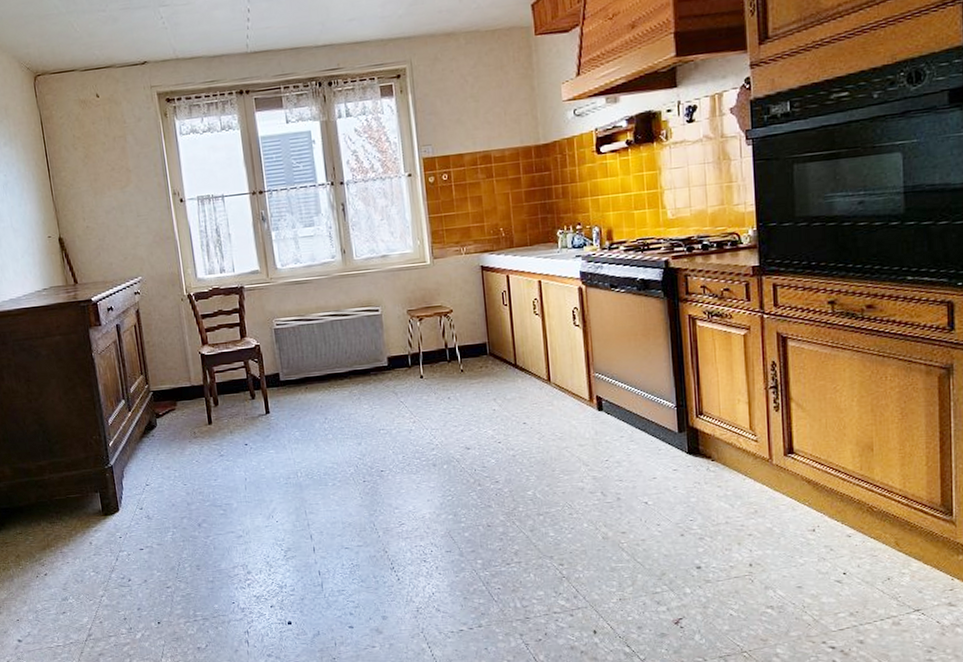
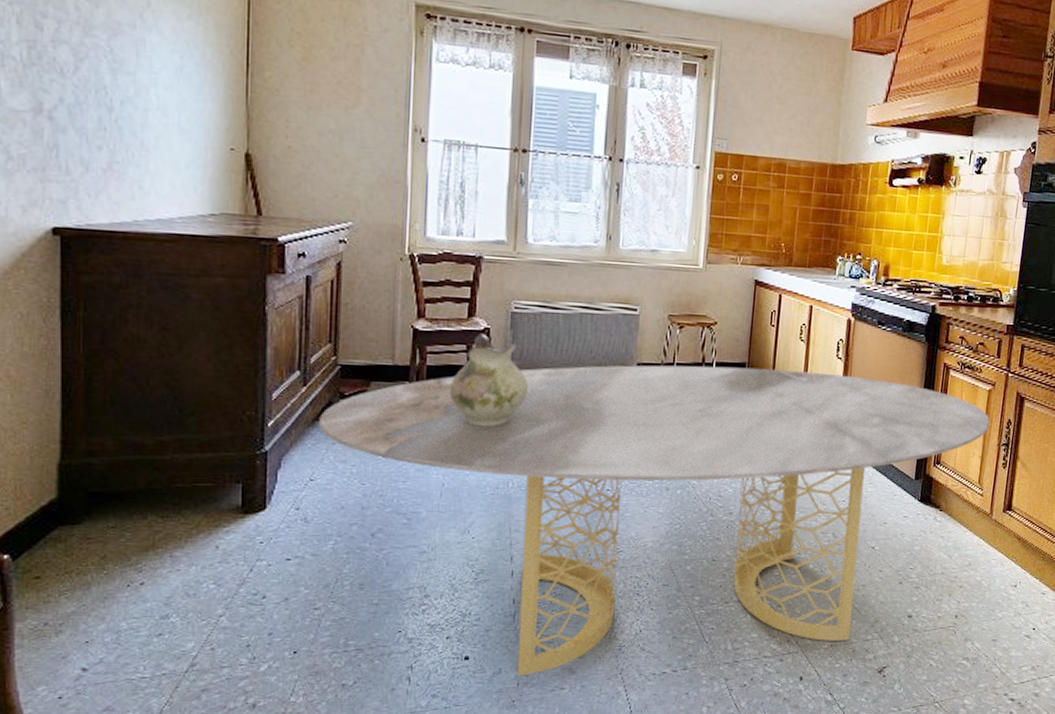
dining table: none [144,340,751,637] -> present [319,365,990,676]
pitcher: none [236,350,300,429] -> present [449,333,529,427]

